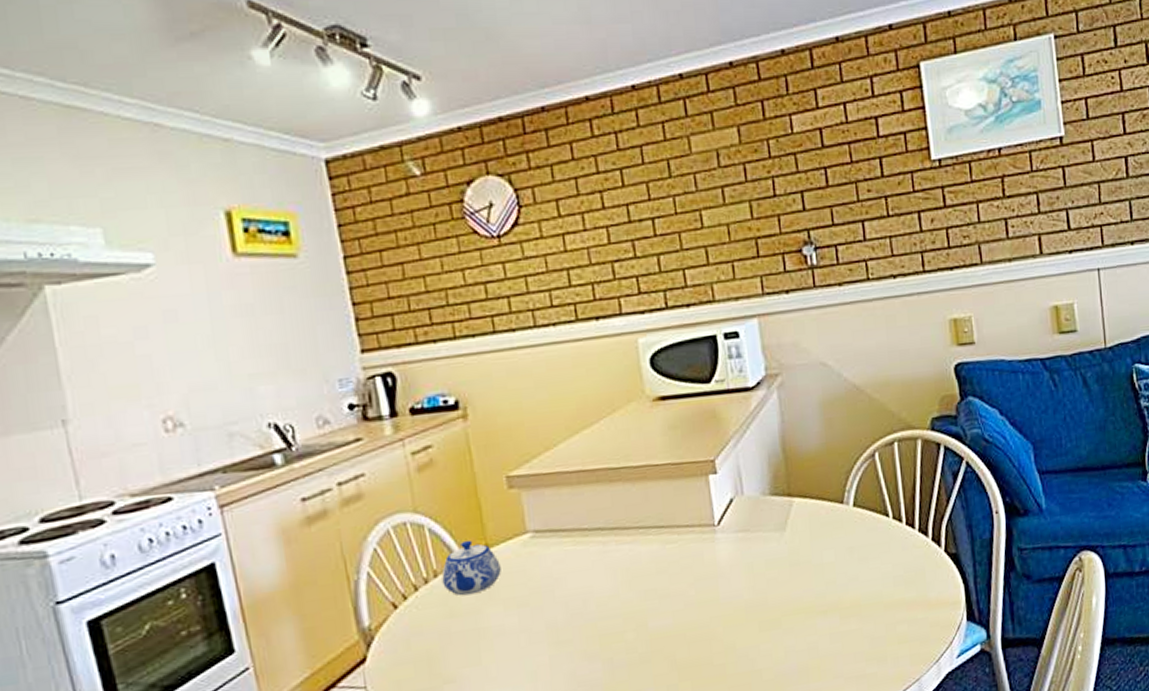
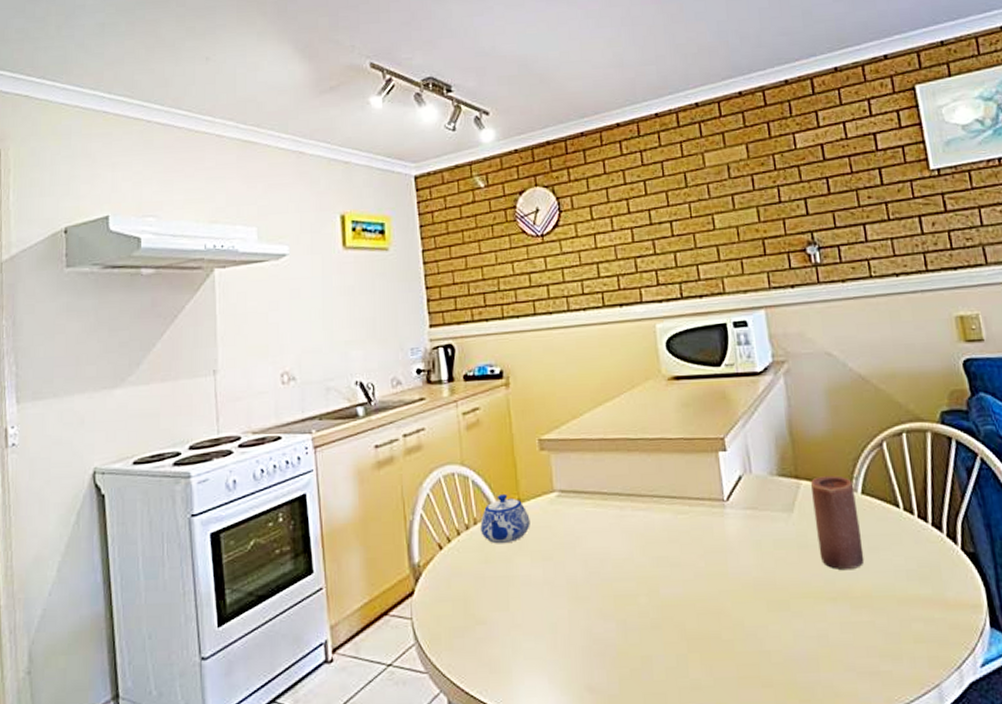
candle: none [803,490,854,583] -> present [810,475,865,569]

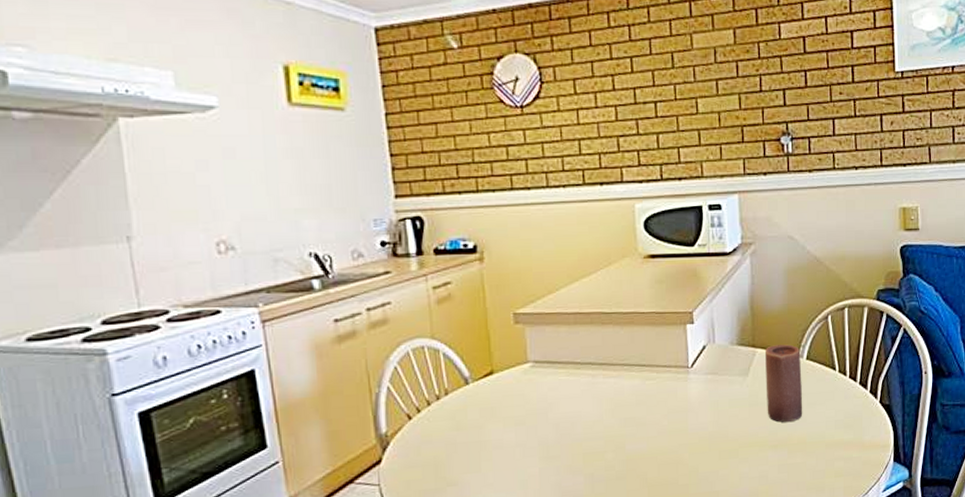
teapot: present [480,493,530,544] -> none [452,365,503,413]

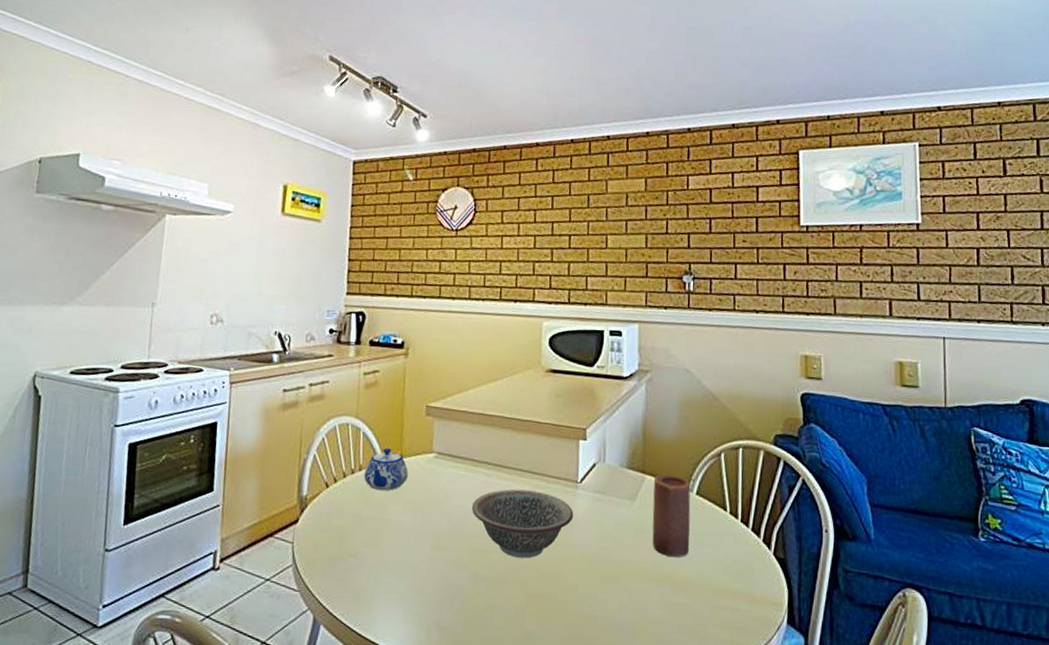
teapot: none [452,365,503,413] -> present [364,447,408,491]
decorative bowl: none [579,383,688,453] -> present [471,489,574,559]

